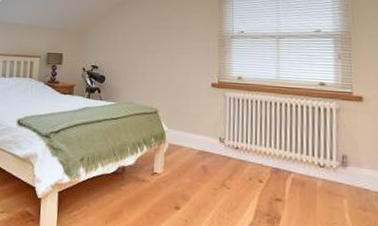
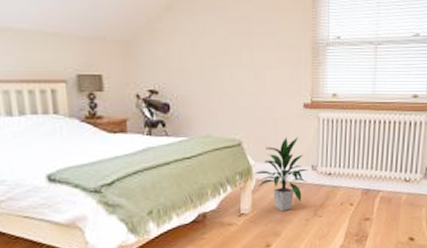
indoor plant: none [167,110,217,177] -> present [254,137,309,211]

